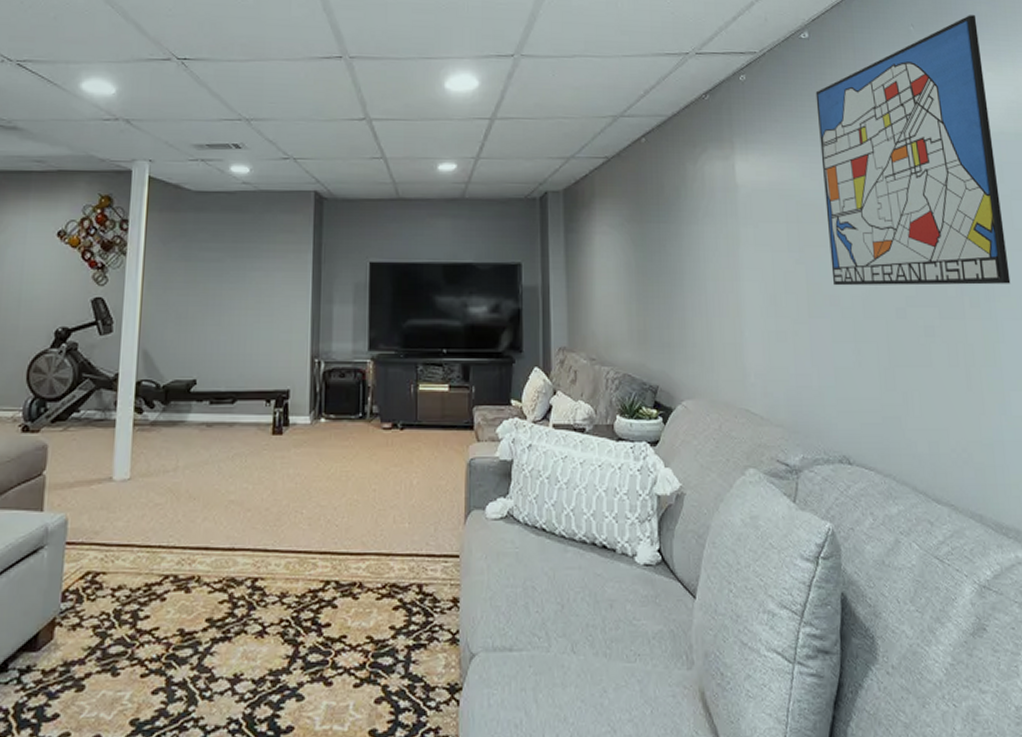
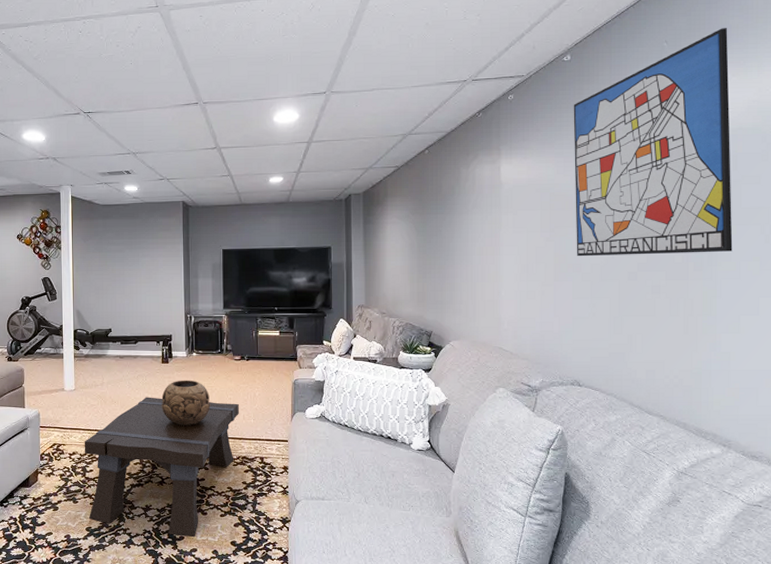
coffee table: none [137,489,387,726] -> present [84,397,239,537]
decorative bowl: none [268,460,345,535] -> present [161,380,211,425]

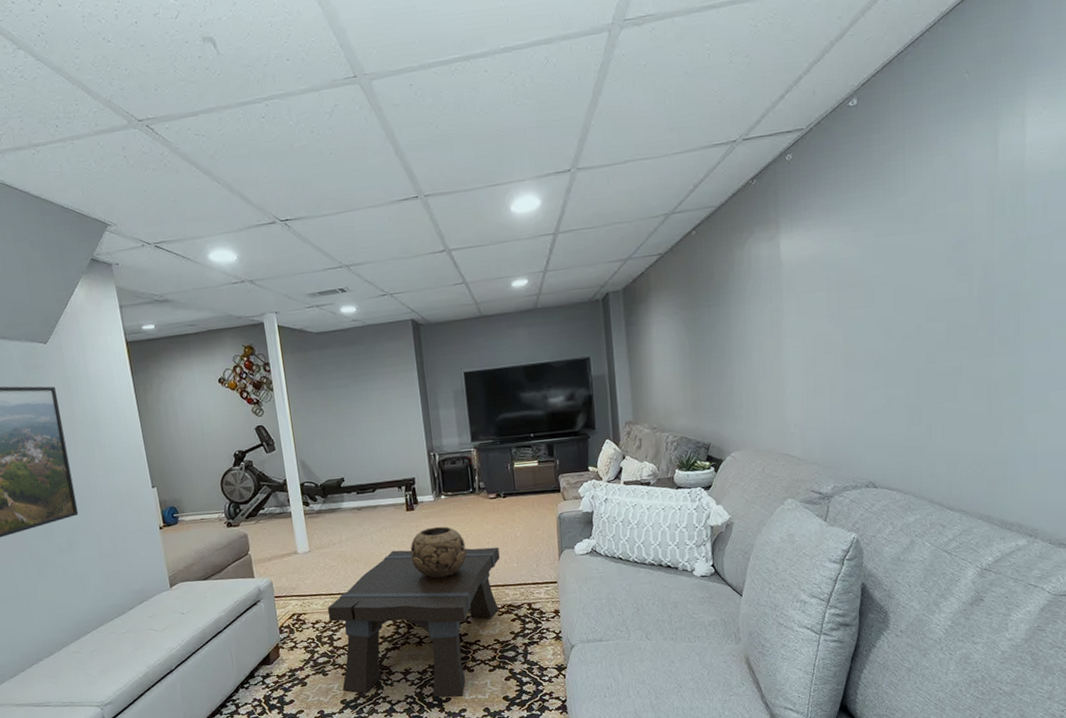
wall art: present [573,28,733,257] -> none [861,49,1042,342]

